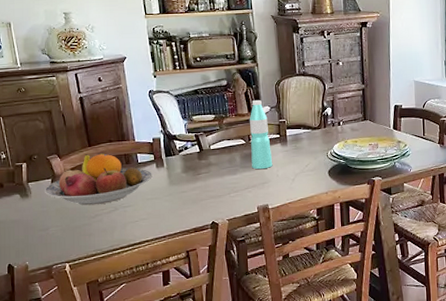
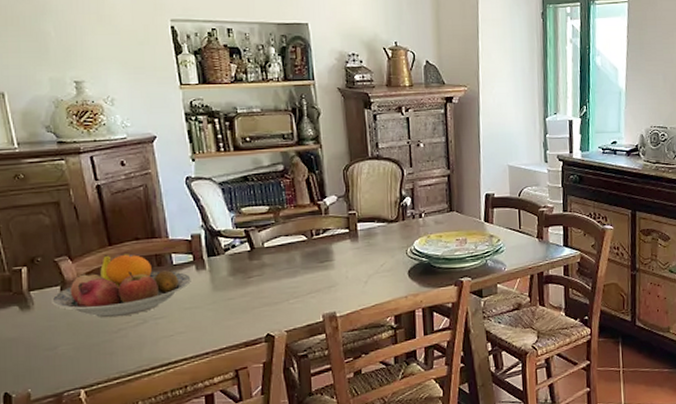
water bottle: present [249,100,273,170] -> none [311,188,341,271]

